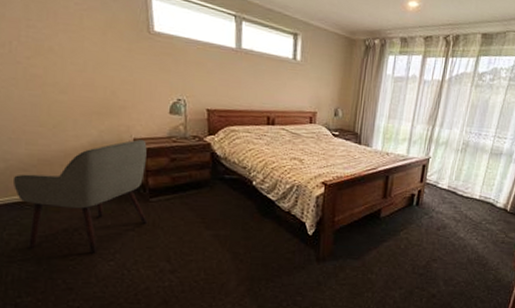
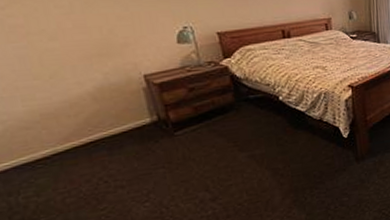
chair: present [12,140,148,254] -> none [15,75,177,208]

